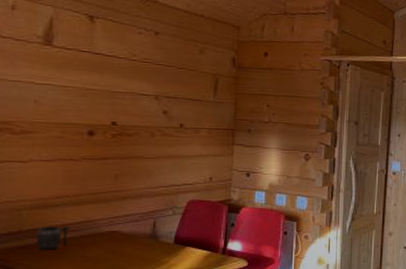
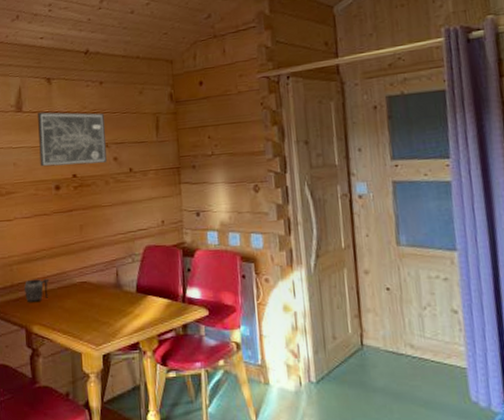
wall art: none [71,50,158,116] -> present [37,111,107,167]

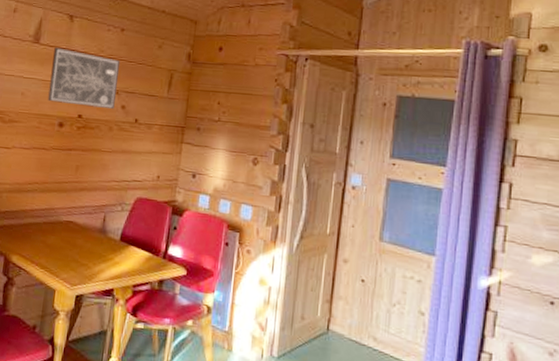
mug: present [24,278,50,303] -> none [9,209,37,233]

